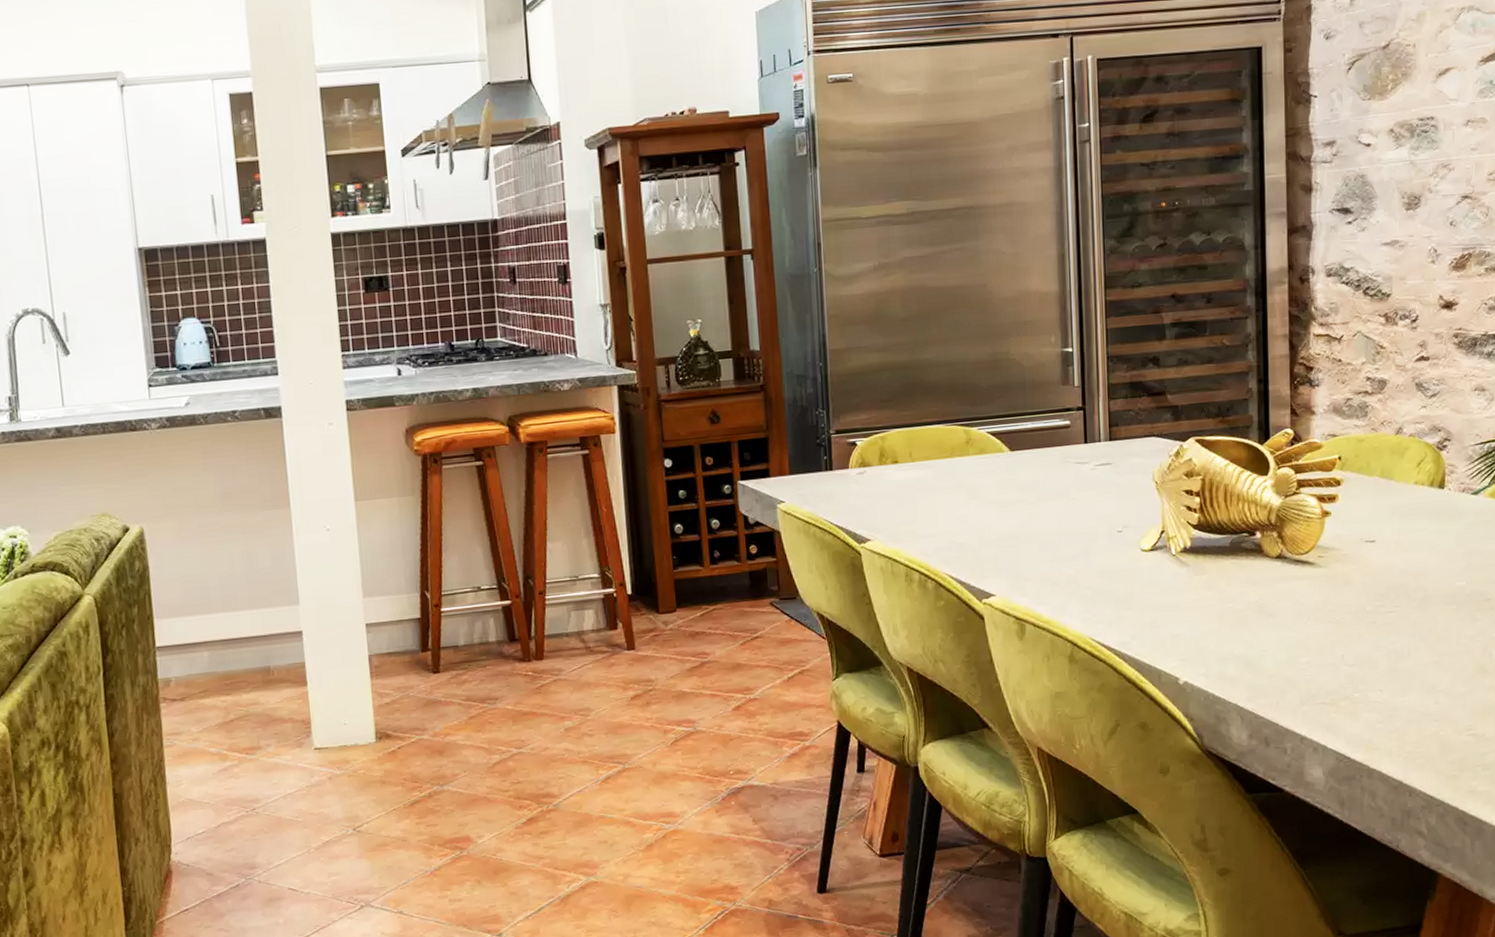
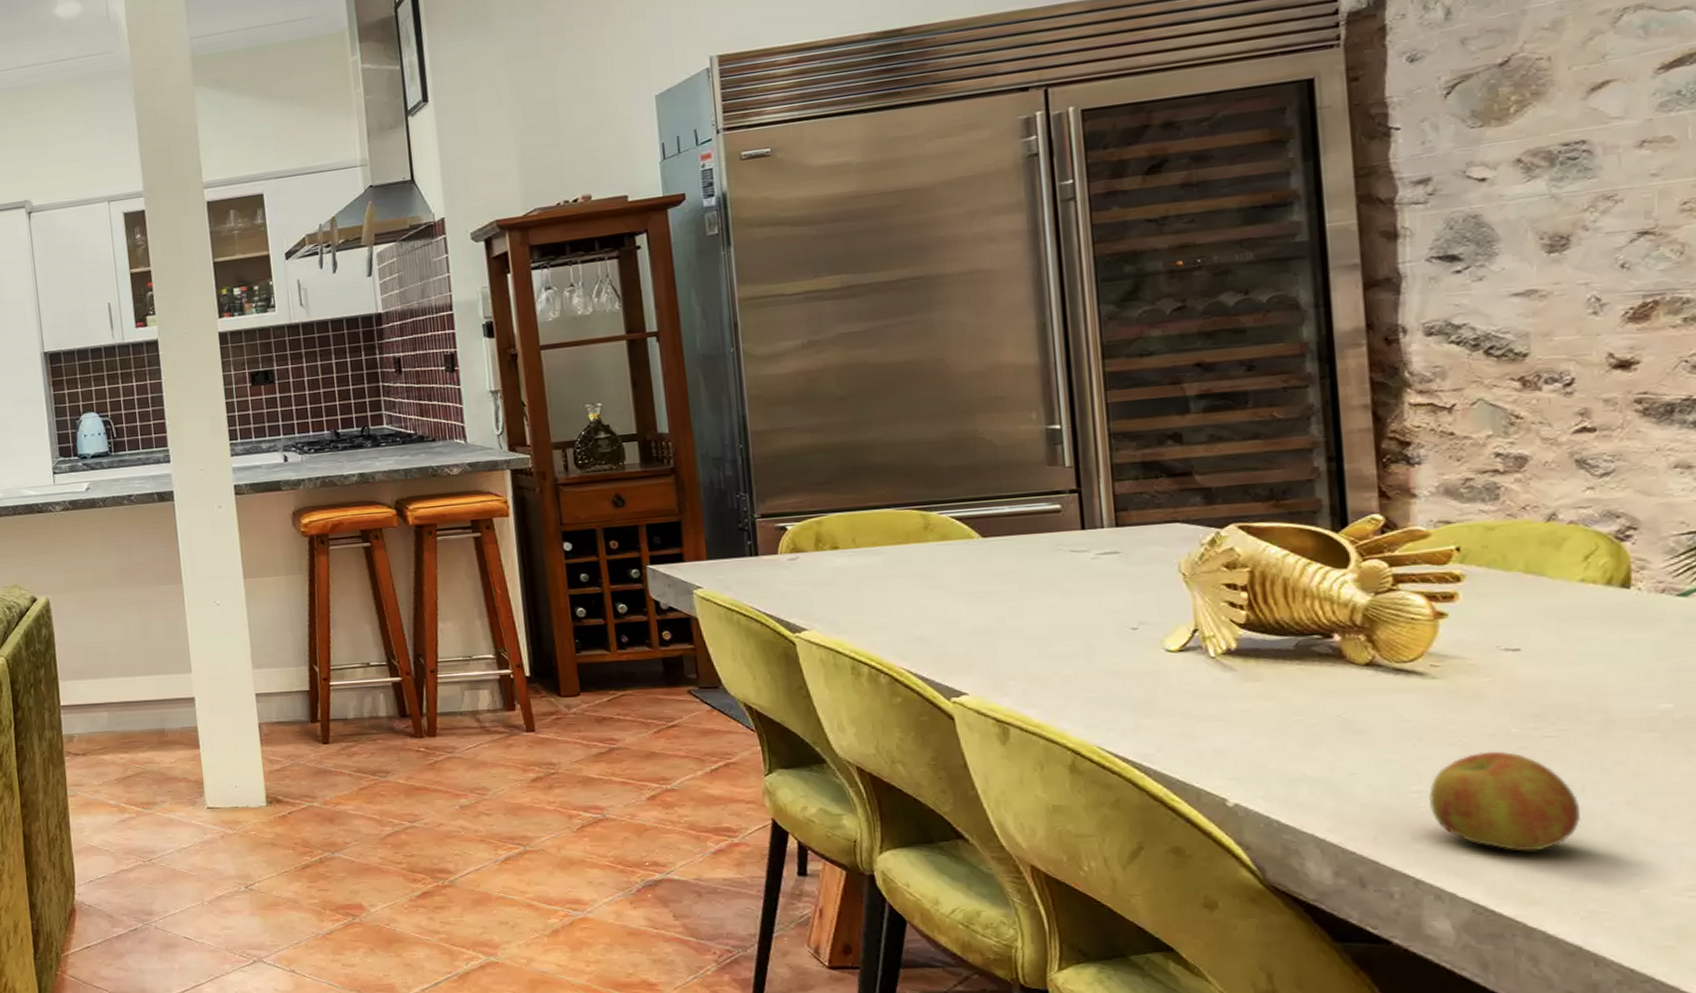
apple: none [1313,625,1407,708] -> present [1429,751,1582,852]

